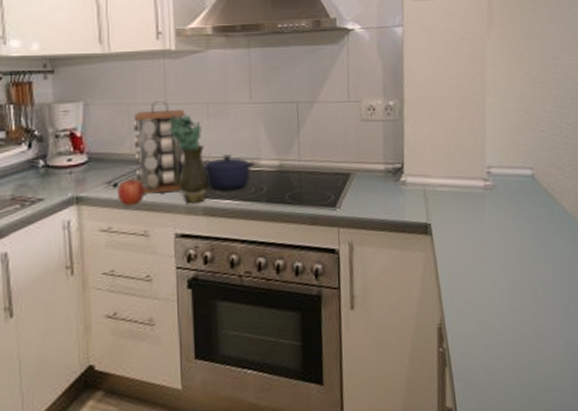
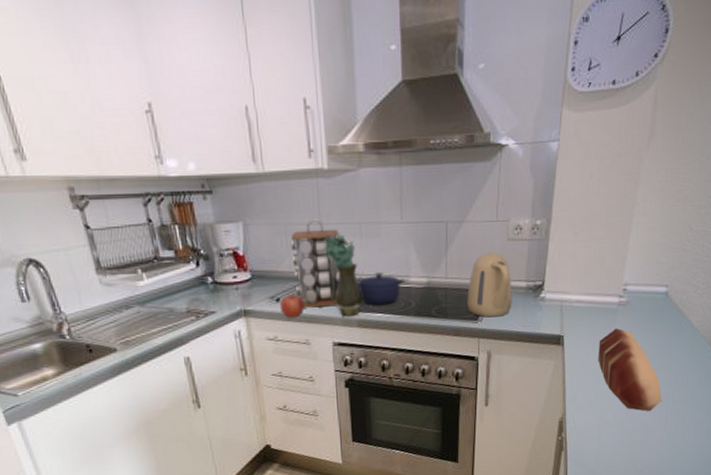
kettle: none [322,133,372,204] -> present [467,252,512,318]
bread loaf: none [469,215,550,314] -> present [598,328,662,412]

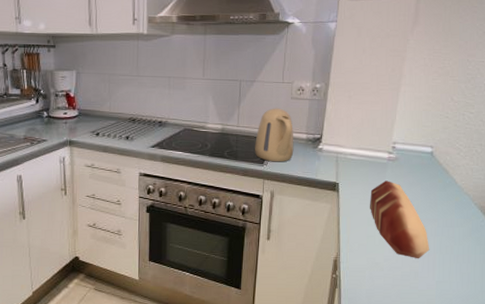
fruit: present [280,293,305,319] -> none [99,130,119,150]
spice rack: present [290,219,340,308] -> none [112,72,151,143]
vase: present [324,232,363,317] -> none [138,82,167,153]
cooking pot: present [358,271,404,305] -> none [164,117,203,144]

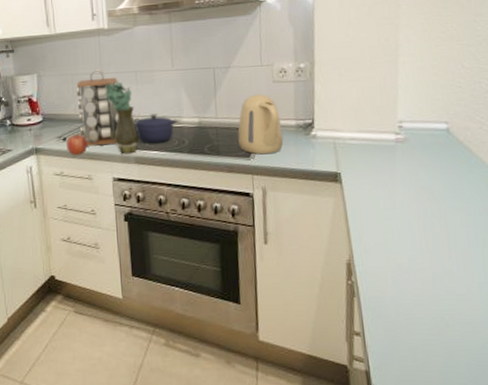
fruit: none [99,130,119,150] -> present [67,133,88,156]
spice rack: none [112,72,151,143] -> present [76,69,119,146]
vase: none [138,82,167,153] -> present [104,80,140,154]
cooking pot: none [164,117,203,144] -> present [135,113,177,143]
bread loaf: present [370,180,430,259] -> none [379,166,464,257]

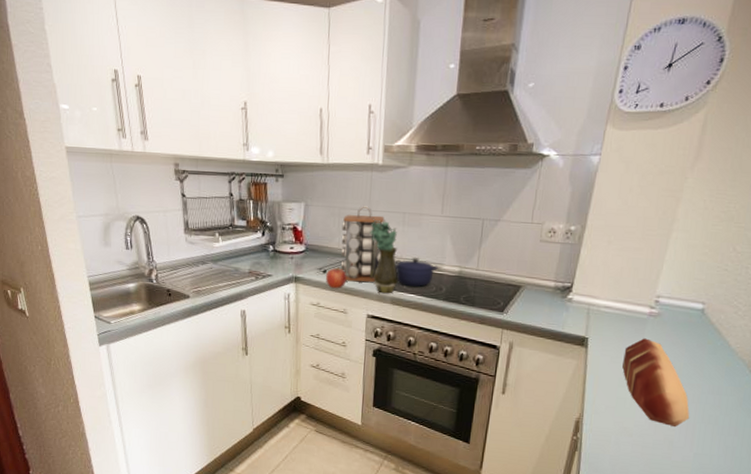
kettle: present [238,94,284,155] -> none [494,251,541,312]
bread loaf: none [379,166,464,257] -> present [622,338,690,428]

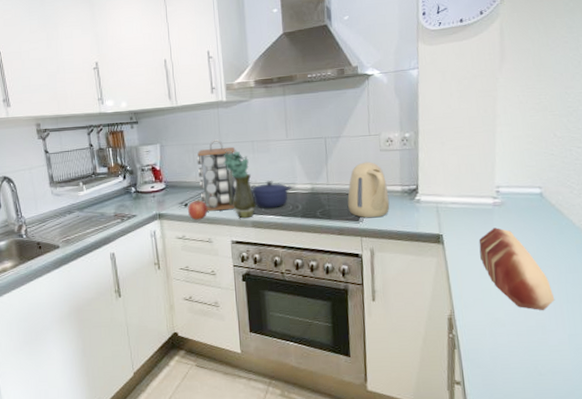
kettle: none [494,251,541,312] -> present [347,162,390,218]

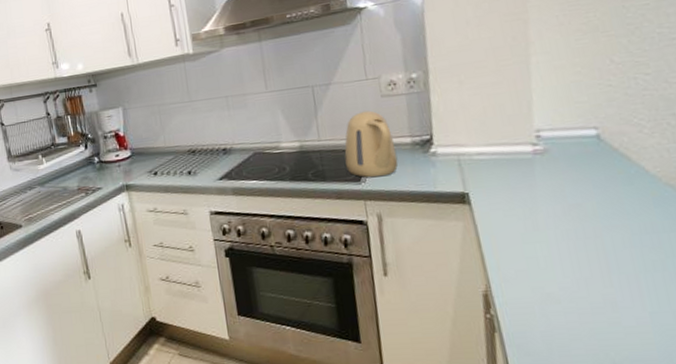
fruit: present [188,199,208,221] -> none [158,166,181,191]
spice rack: present [196,139,237,212] -> none [164,97,212,180]
vase: present [223,149,256,219] -> none [194,108,236,186]
cooking pot: present [252,180,291,208] -> none [229,139,276,172]
bread loaf: present [478,227,555,311] -> none [516,181,628,283]

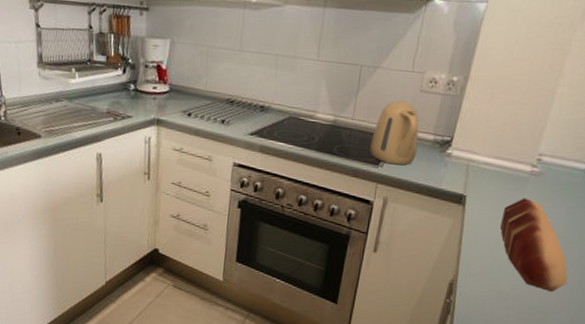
bread loaf: none [516,181,628,283] -> present [500,198,568,293]

